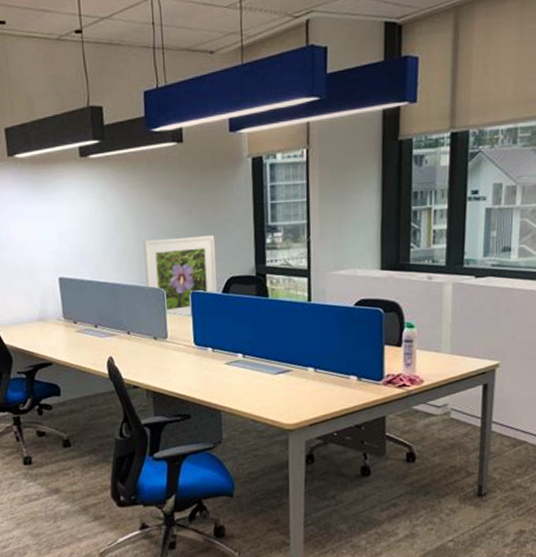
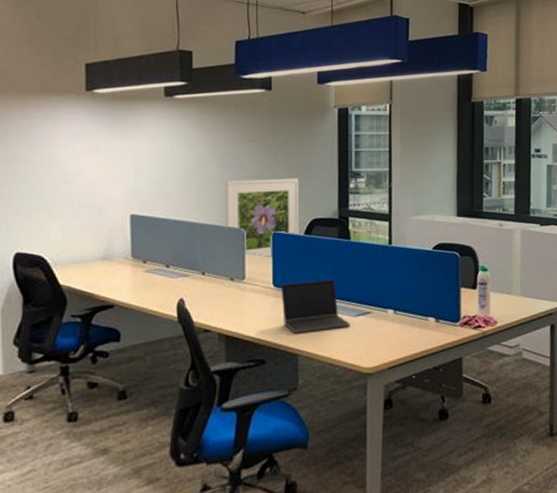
laptop computer: none [201,337,271,391] -> present [281,279,350,334]

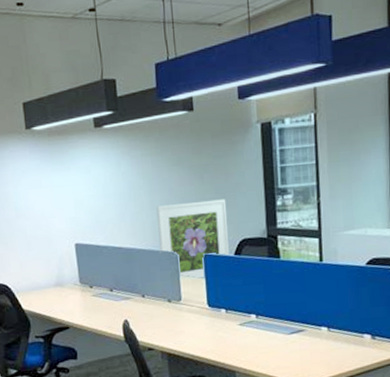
laptop computer: present [281,279,350,334] -> none [215,298,285,351]

